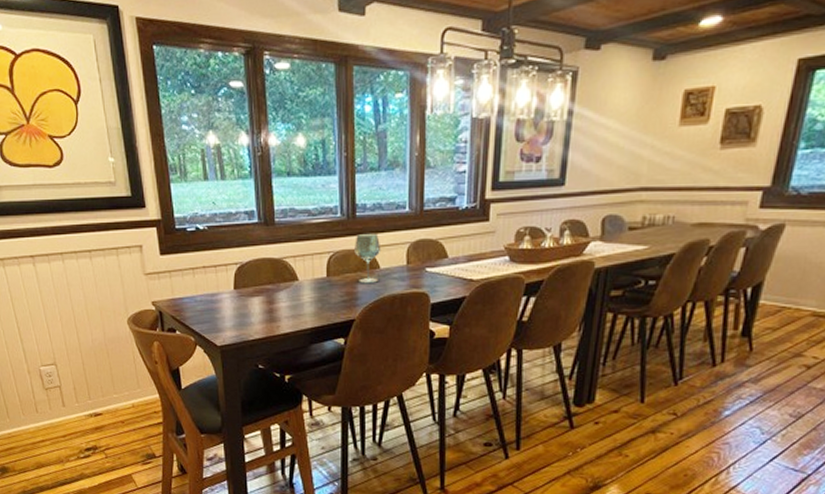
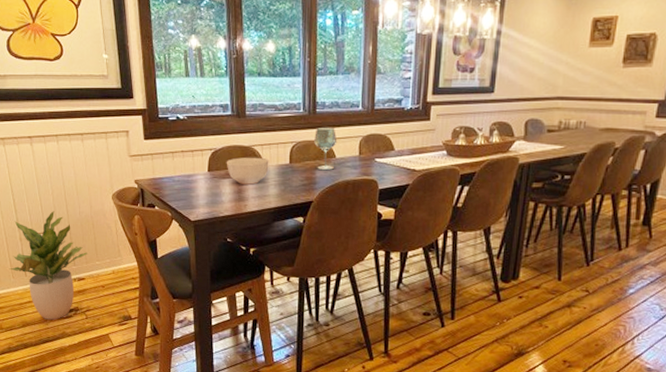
potted plant: none [18,339,103,460] -> present [9,211,87,320]
bowl: none [254,271,303,303] -> present [226,157,269,185]

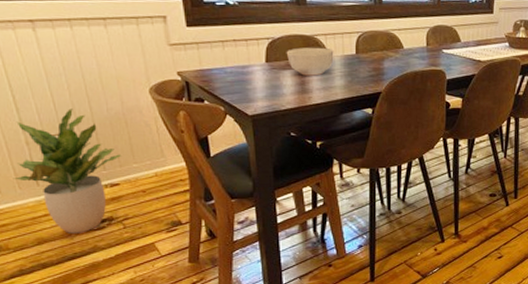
wine glass: present [314,127,338,171] -> none [381,17,405,62]

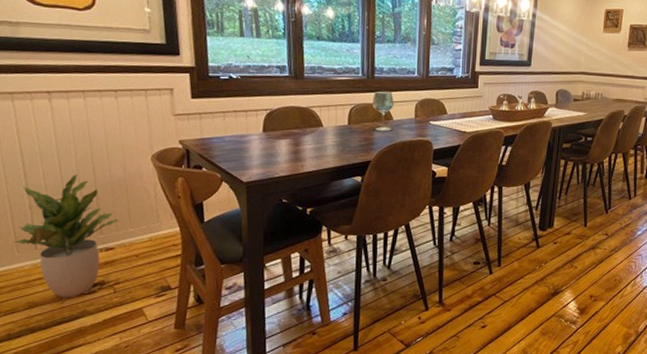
bowl: present [286,47,334,76] -> none [282,118,328,145]
wine glass: none [381,17,405,62] -> present [372,91,395,132]

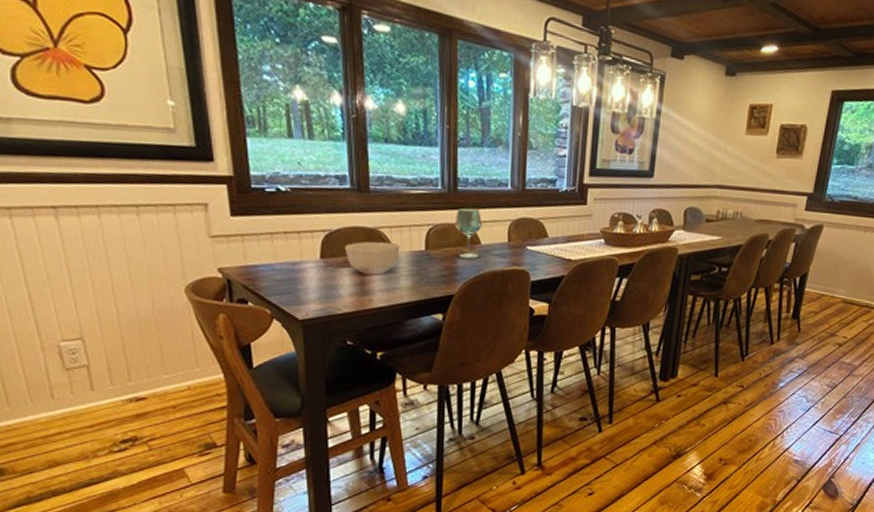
potted plant: present [12,174,118,297] -> none [24,309,149,455]
bowl: none [282,118,328,145] -> present [344,241,400,275]

